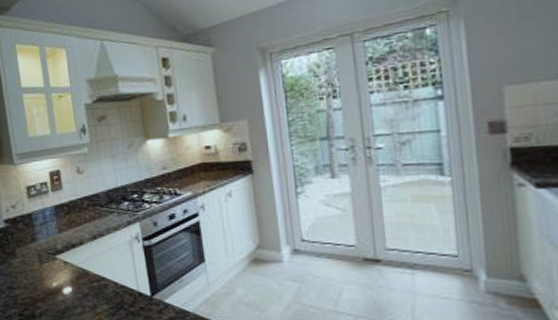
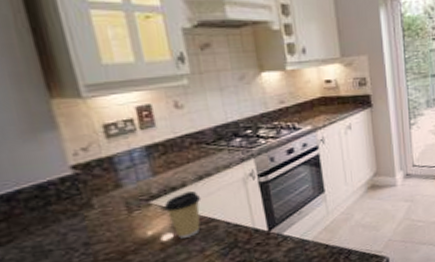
coffee cup: none [65,250,95,293] -> present [163,191,202,238]

